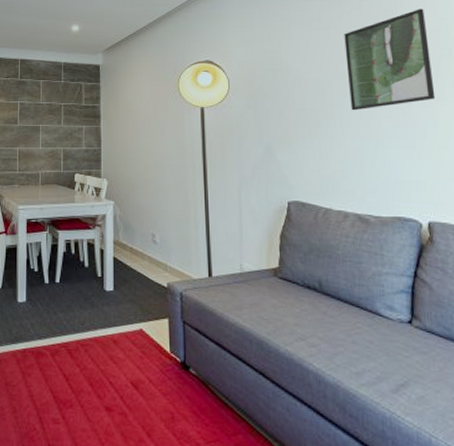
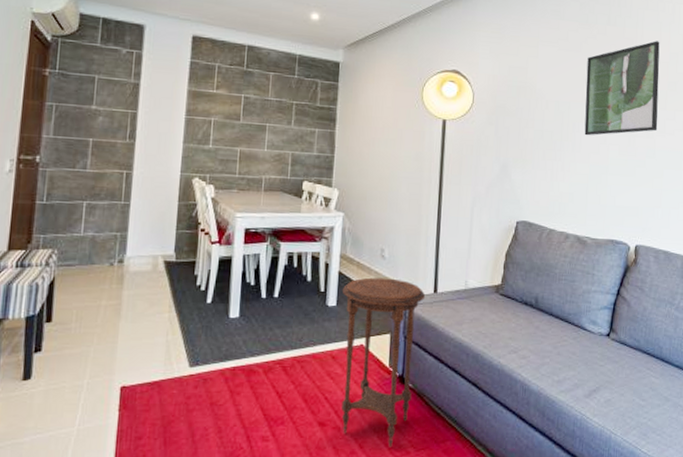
side table: none [118,262,201,438] -> present [341,277,426,447]

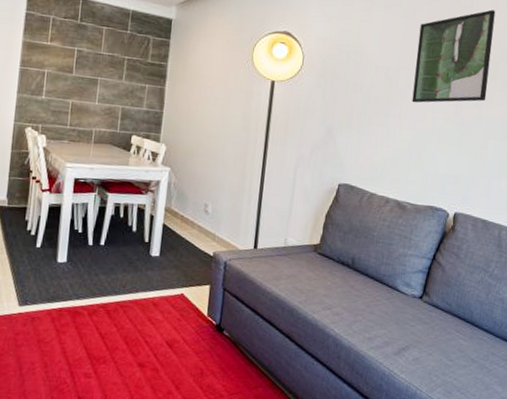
side table: present [341,277,426,447] -> none [160,231,246,390]

